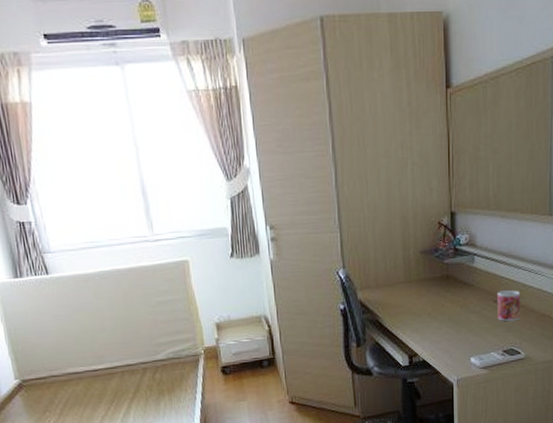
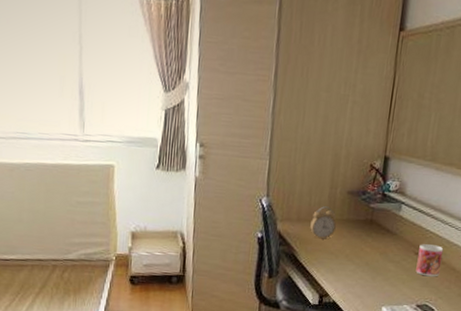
alarm clock: none [389,269,415,302] -> present [310,206,337,239]

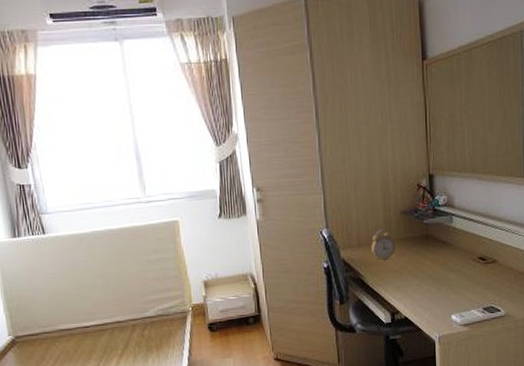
mug: present [416,244,444,277] -> none [476,249,499,280]

